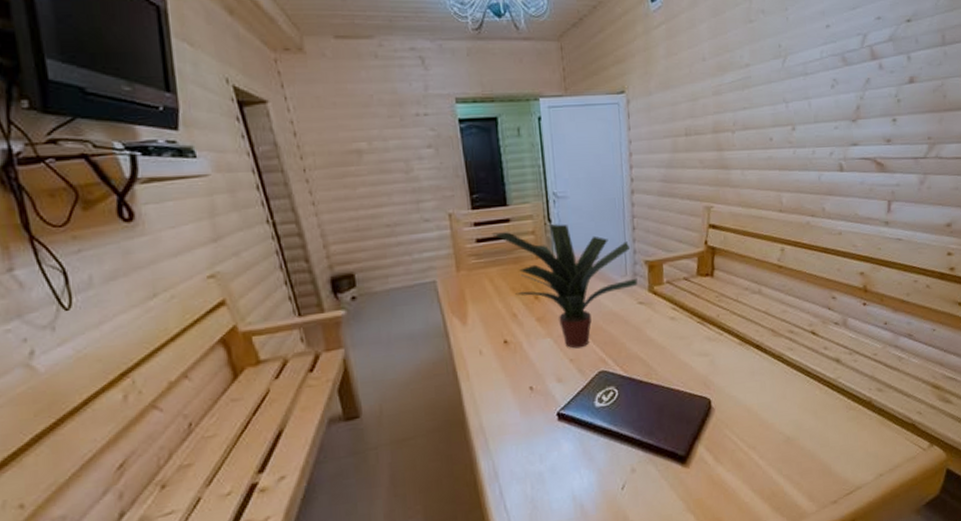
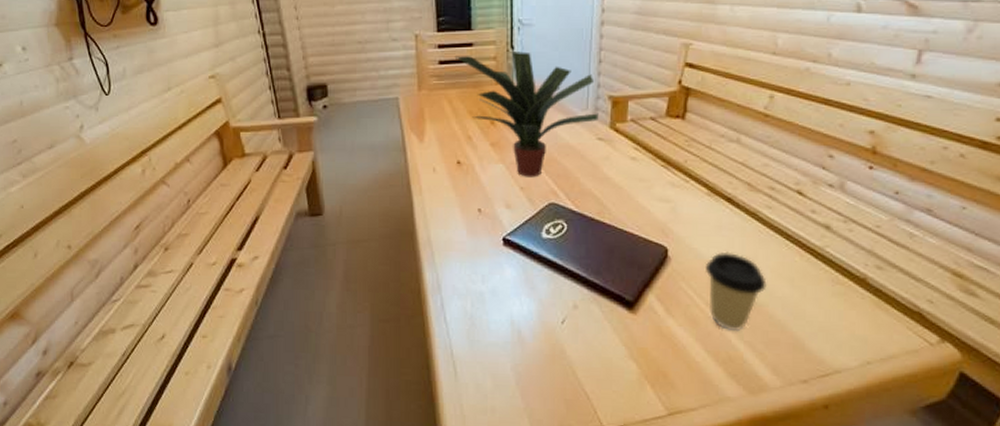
coffee cup: none [744,394,796,468] -> present [705,251,767,332]

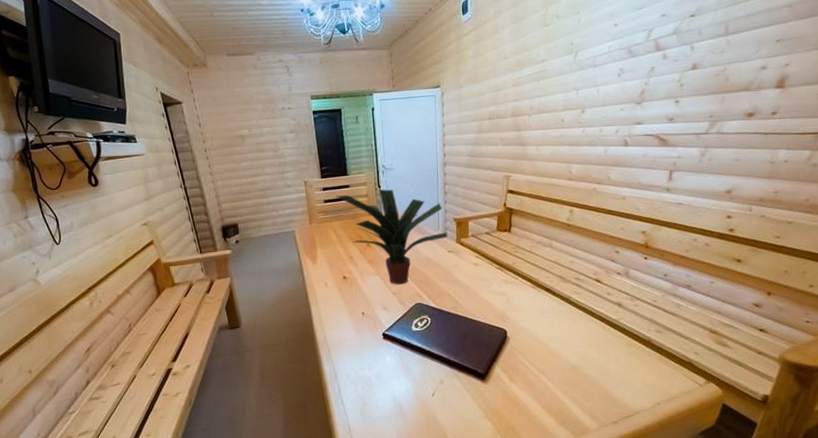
coffee cup: present [705,251,767,332] -> none [535,329,581,390]

